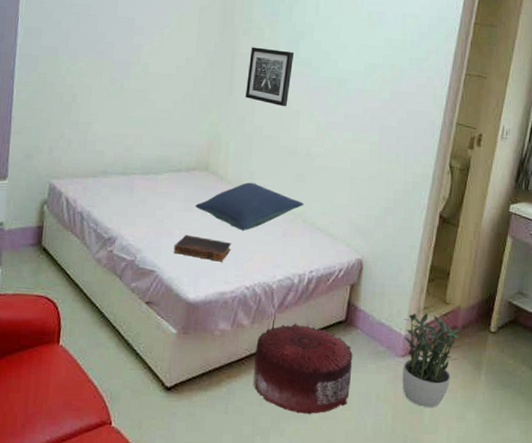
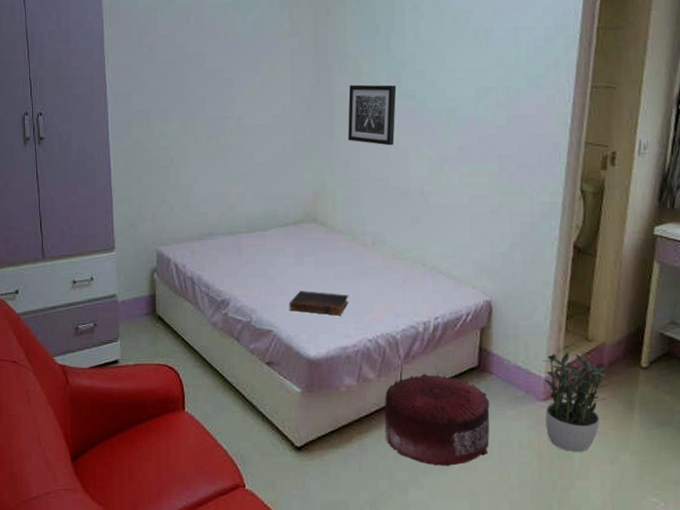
pillow: present [195,182,304,231] -> none [307,230,422,281]

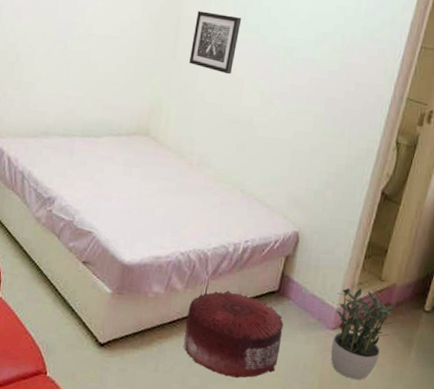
book: present [289,291,349,316] -> none [111,199,169,227]

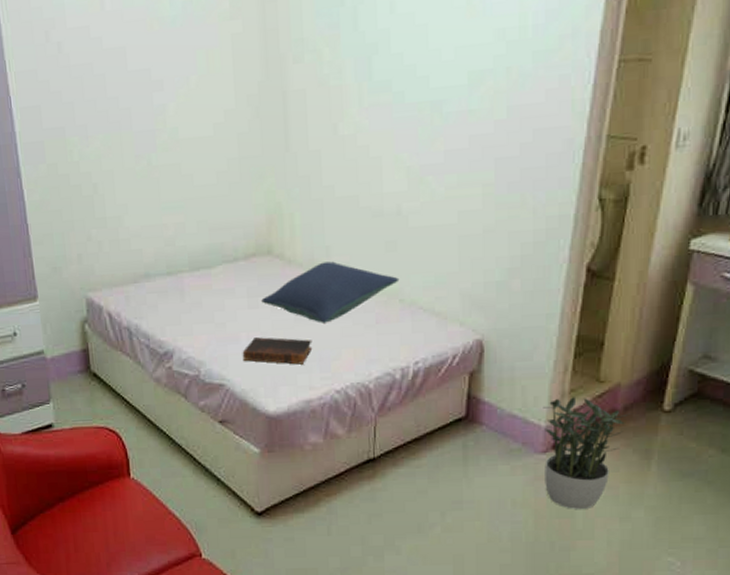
book: none [111,199,169,227] -> present [242,337,313,365]
pillow: none [134,149,244,198] -> present [261,261,400,323]
pouf: present [183,290,284,378] -> none [355,426,479,529]
wall art: present [189,11,242,75] -> none [306,75,367,155]

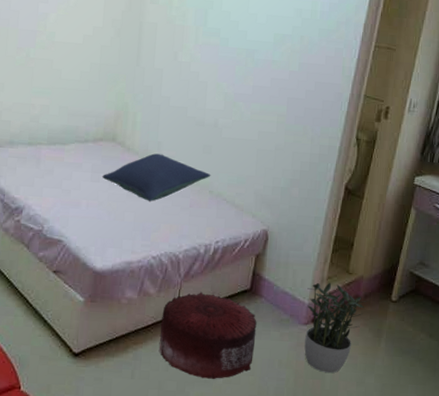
book: present [242,337,313,365] -> none [80,205,139,232]
pouf: none [355,426,479,529] -> present [158,292,257,379]

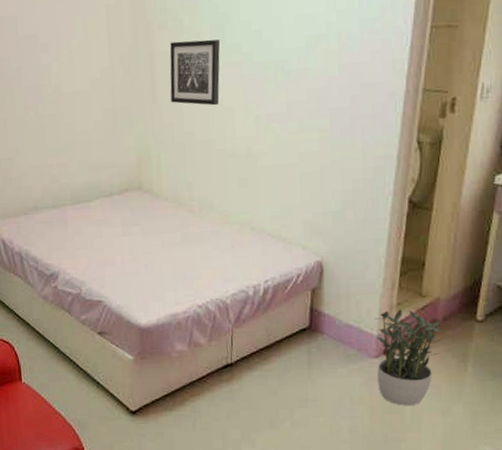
pillow: present [102,153,211,201] -> none [133,195,251,248]
wall art: none [153,16,203,78] -> present [170,39,221,106]
pouf: present [158,292,257,379] -> none [216,336,322,424]

